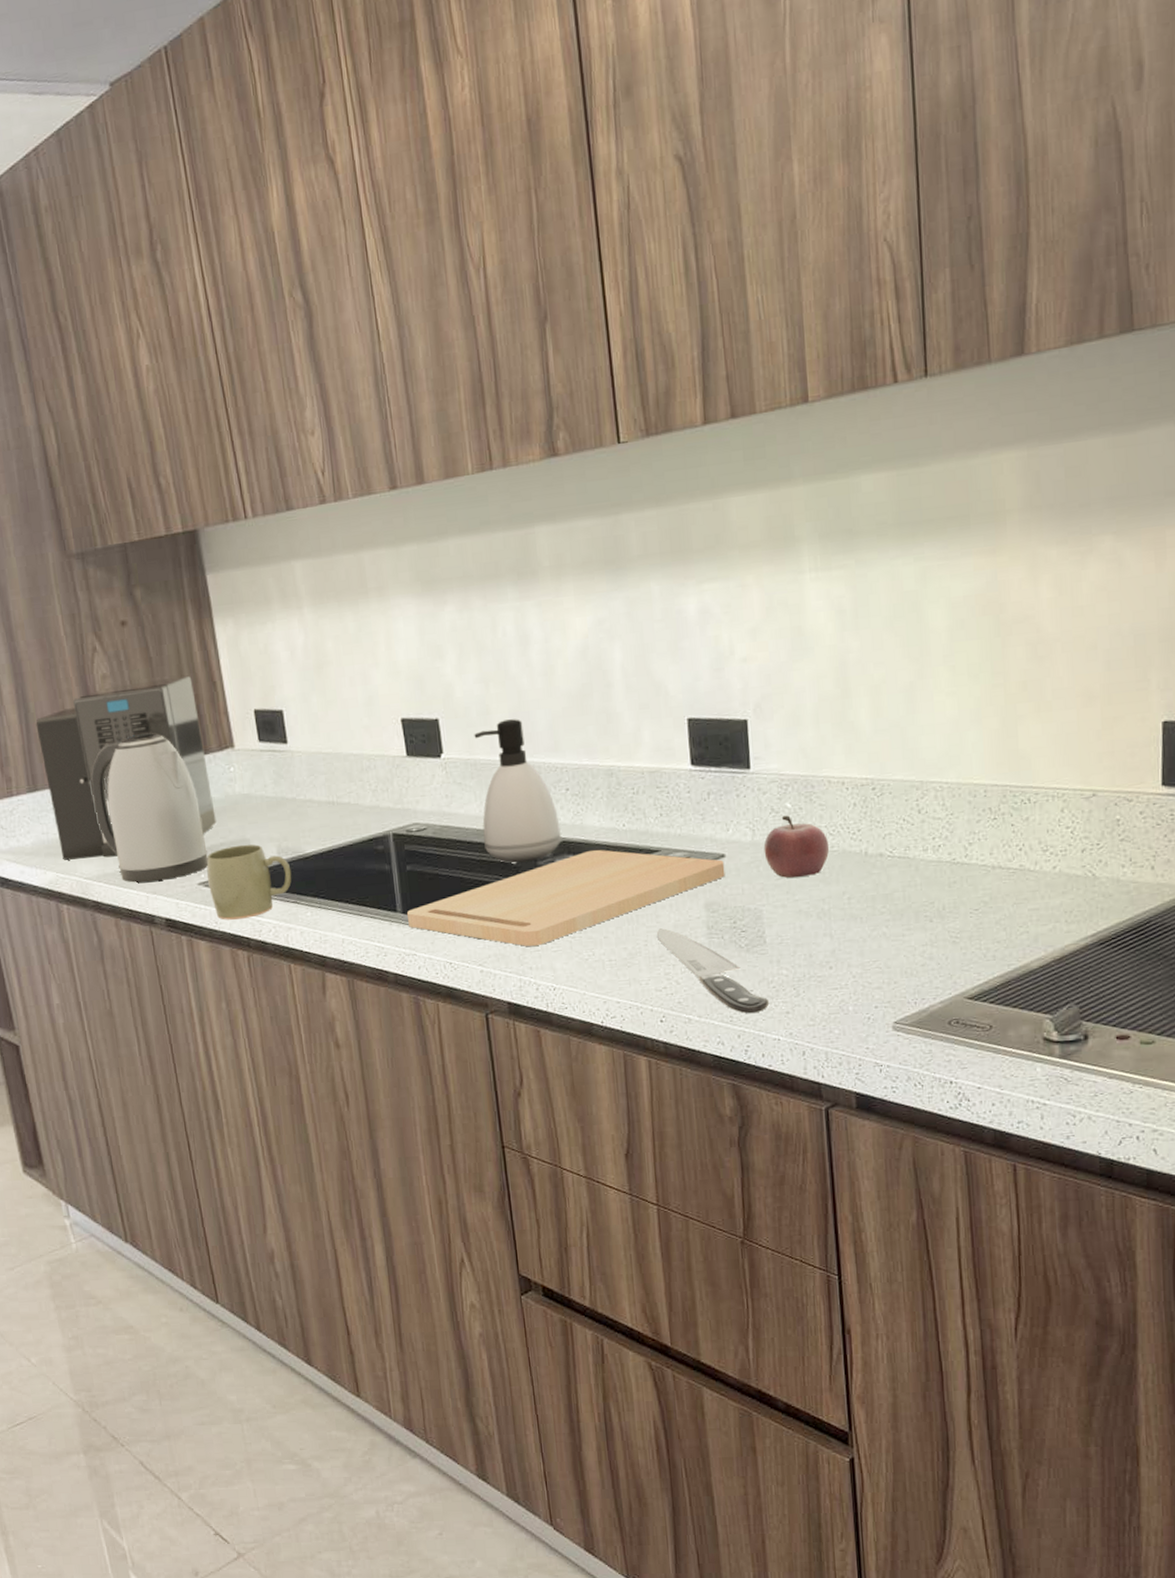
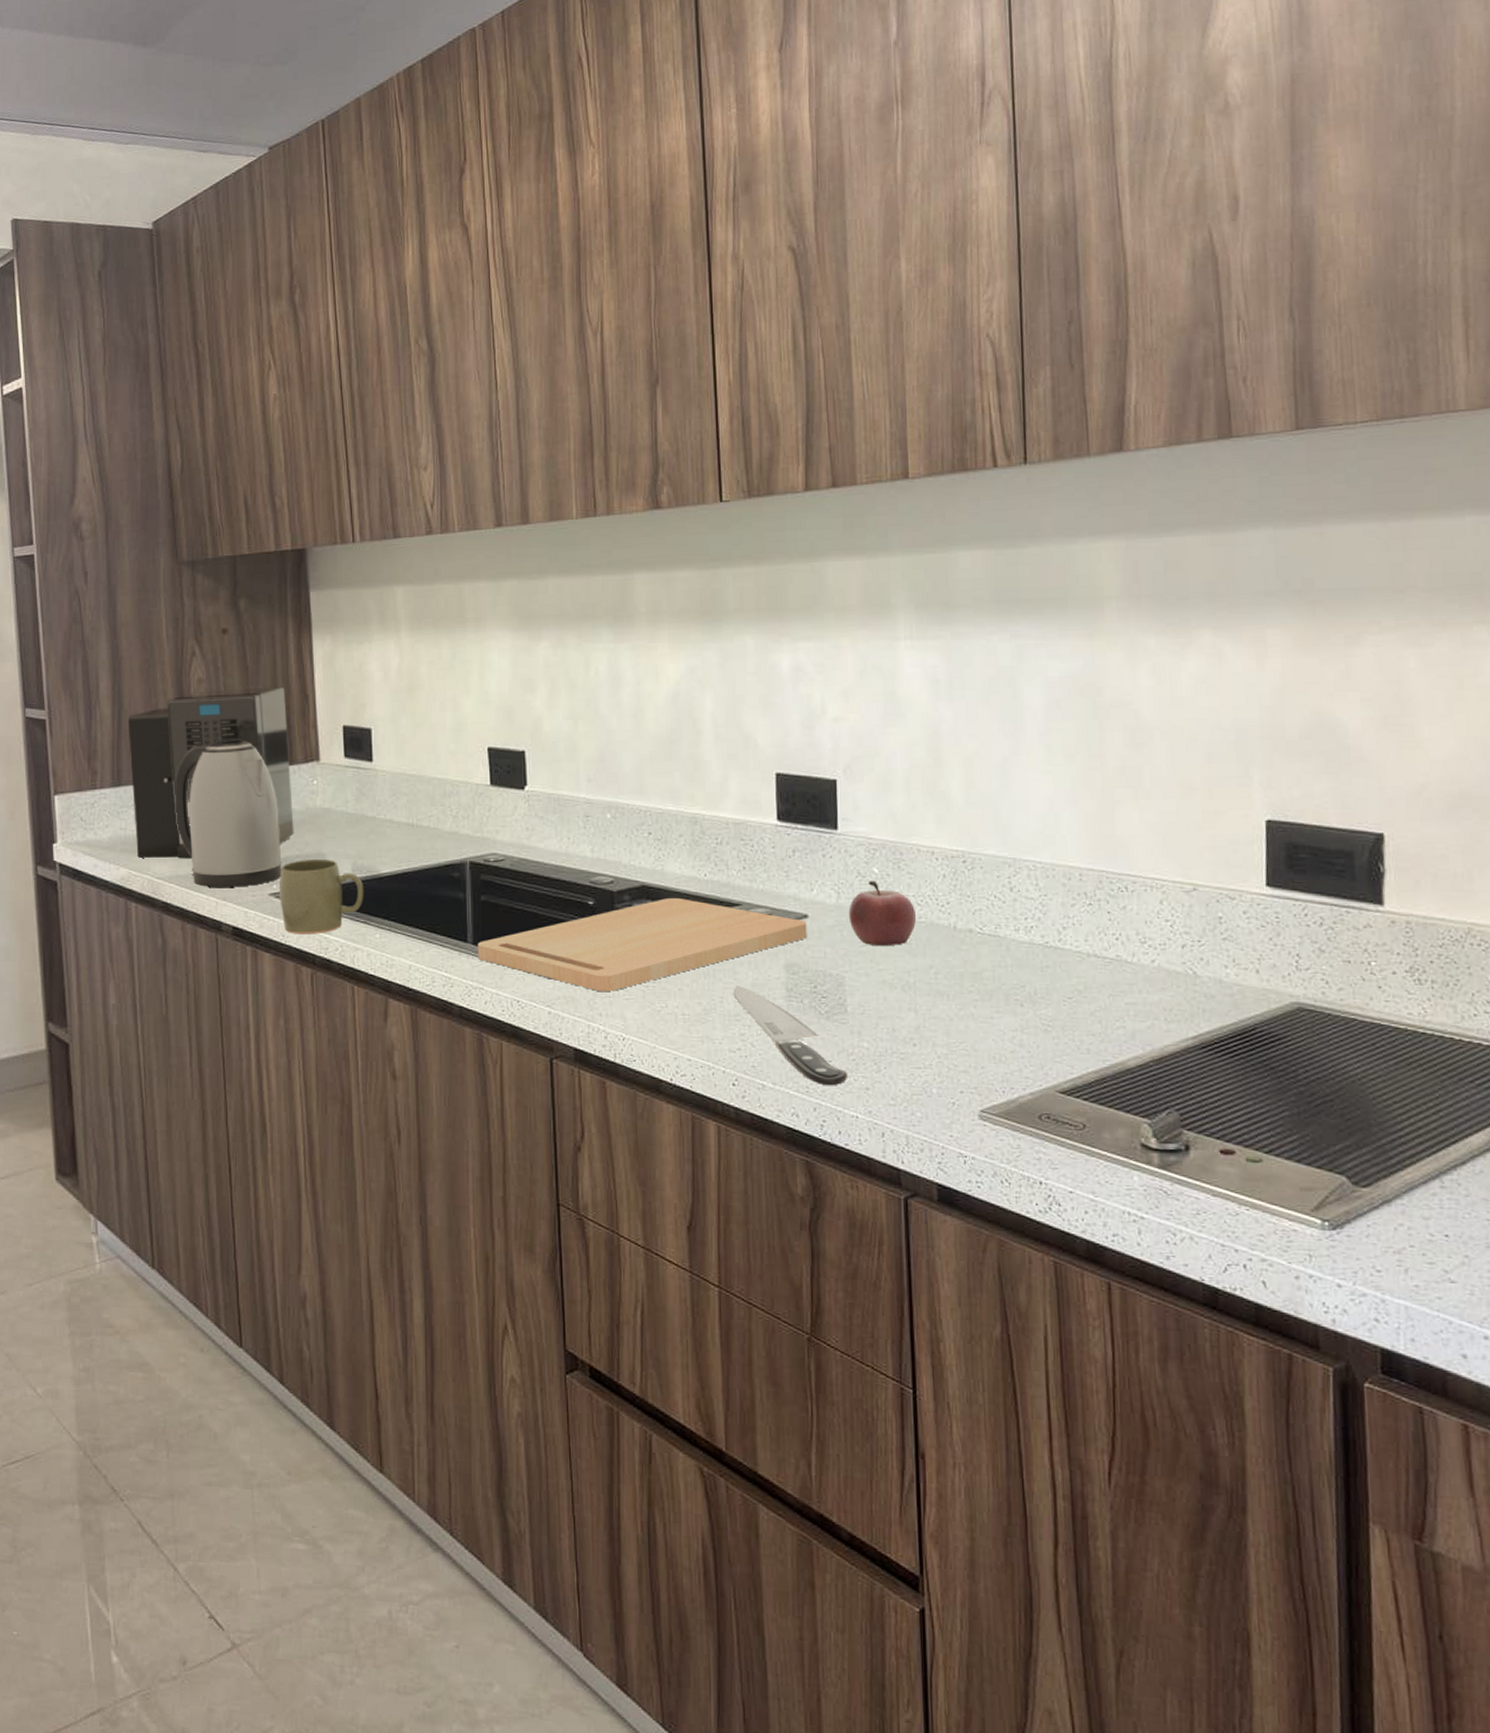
soap dispenser: present [474,719,561,863] -> none [559,758,641,904]

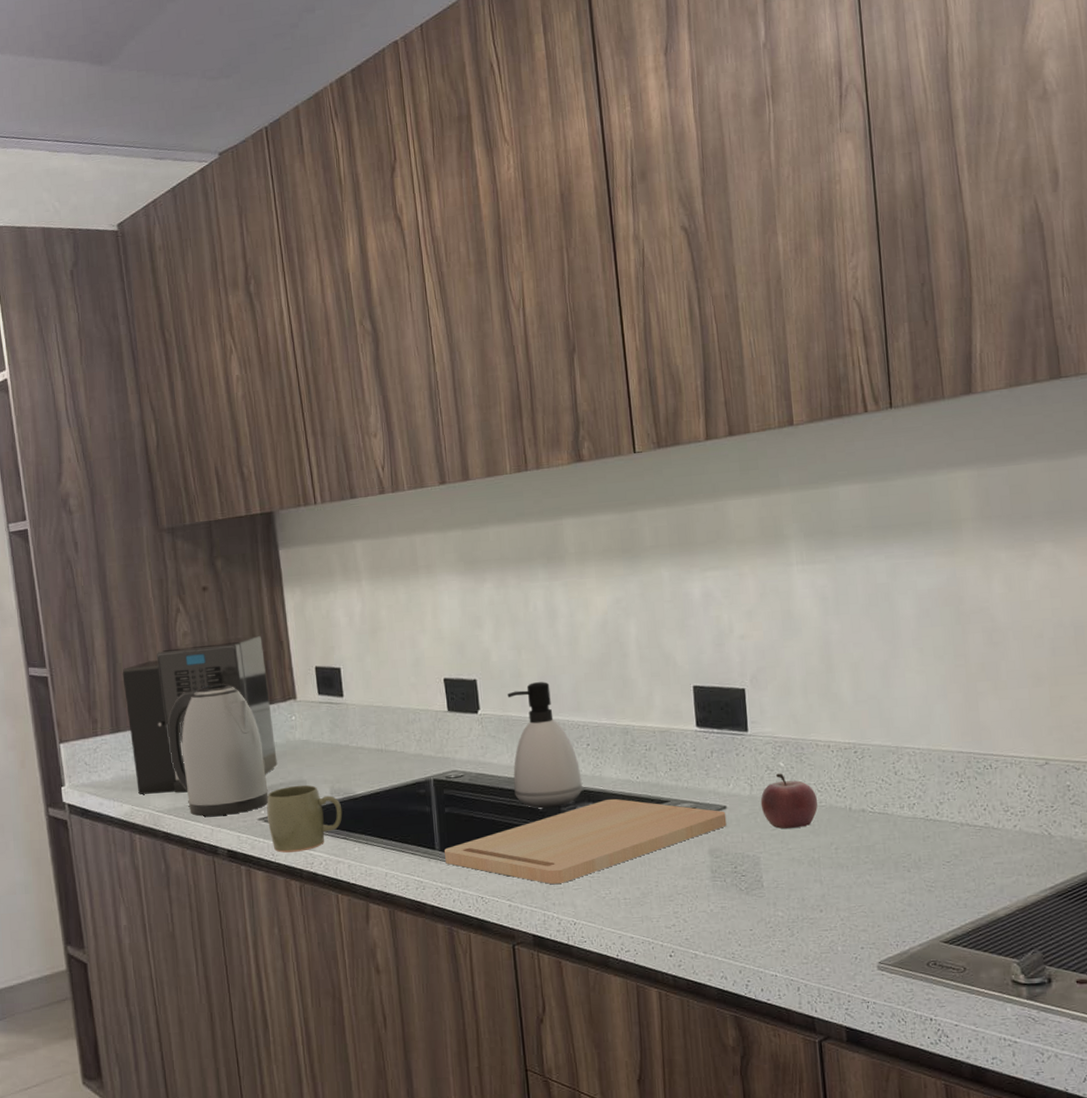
soap dispenser: none [559,758,641,904] -> present [507,682,583,809]
kitchen knife: present [734,986,849,1086] -> none [667,871,767,951]

